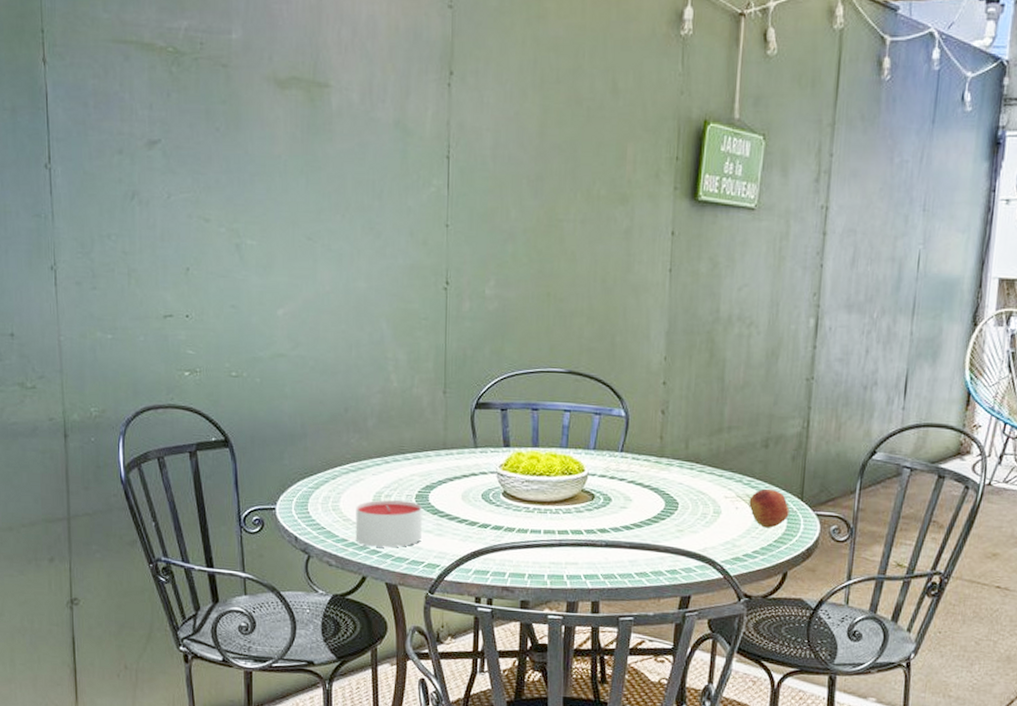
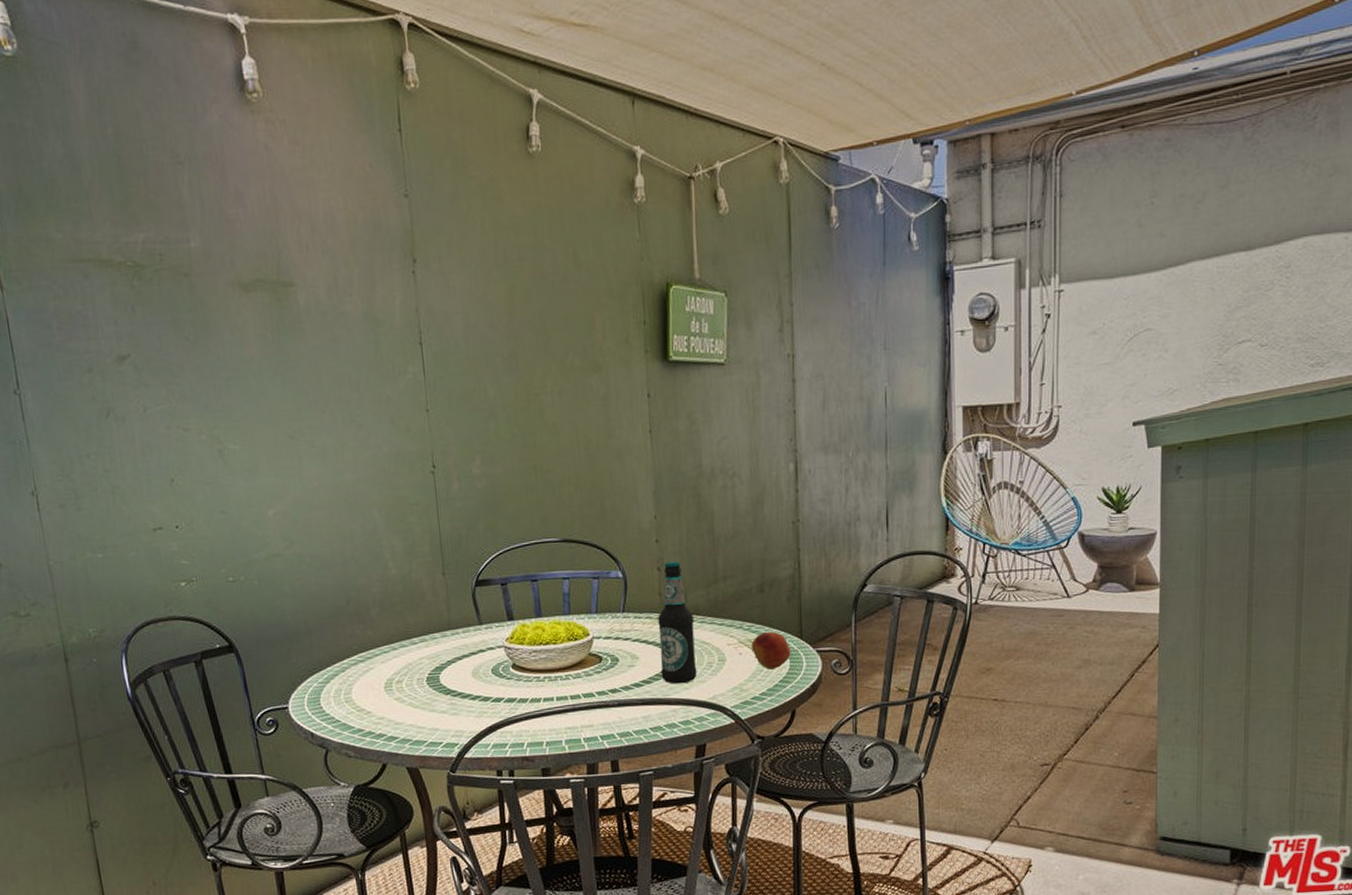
candle: present [355,500,422,548] -> none [368,684,437,734]
bottle: none [653,405,694,532] -> present [658,561,697,684]

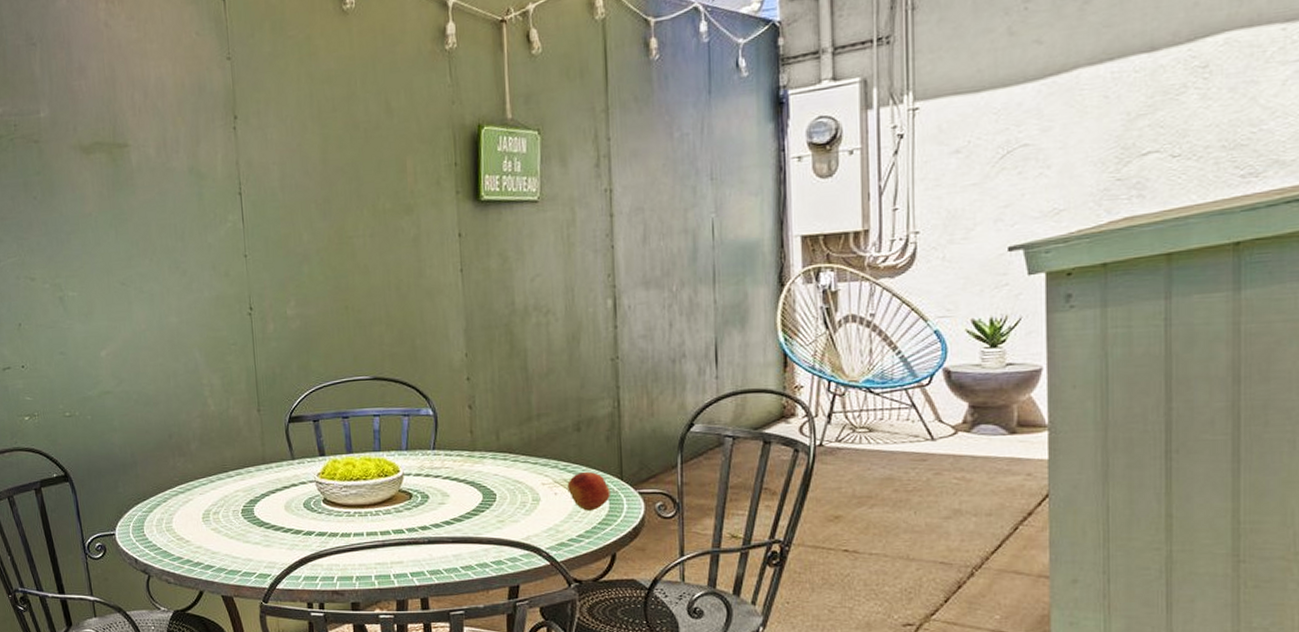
bottle: present [658,561,697,684] -> none [469,399,510,523]

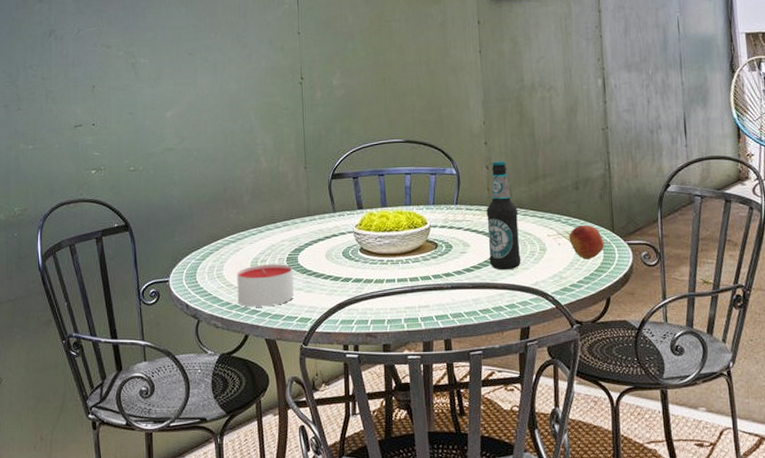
candle: none [187,516,251,562] -> present [237,264,294,307]
bottle: none [469,399,510,523] -> present [486,161,521,270]

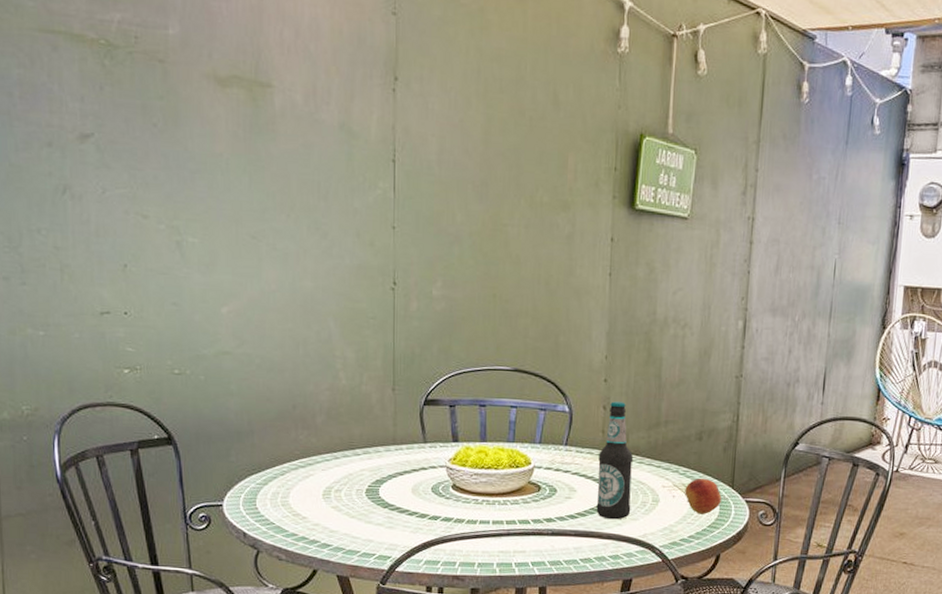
candle: present [237,264,294,307] -> none [305,494,373,541]

